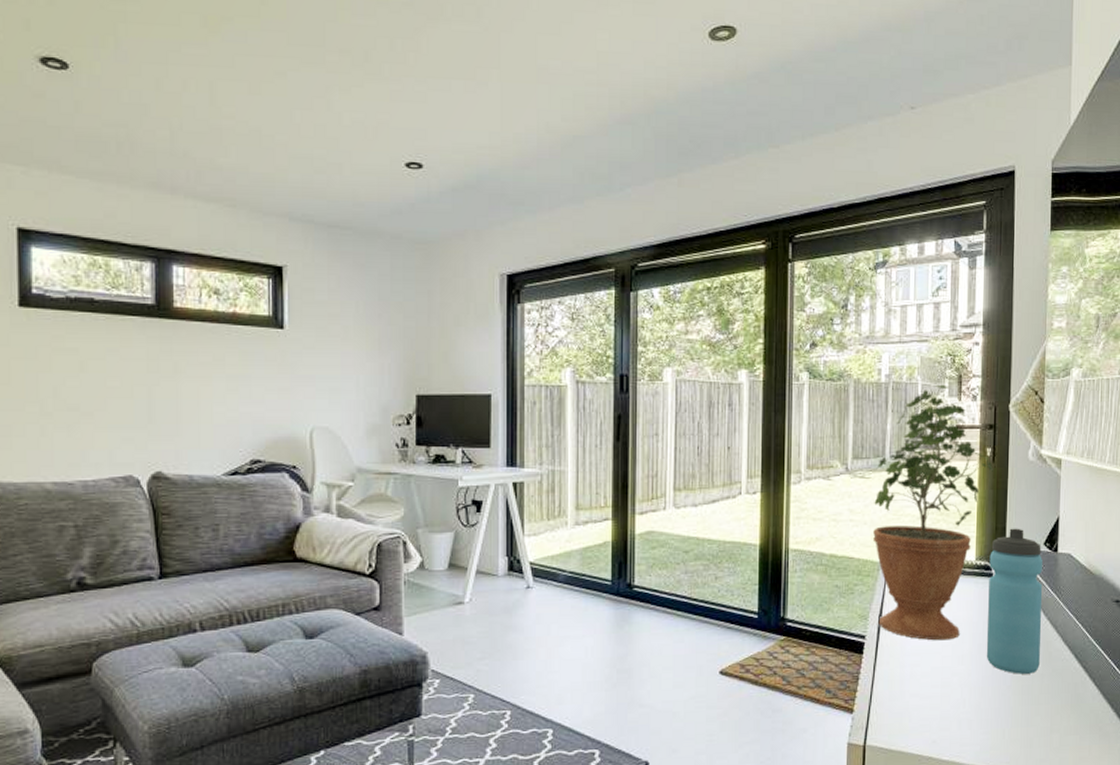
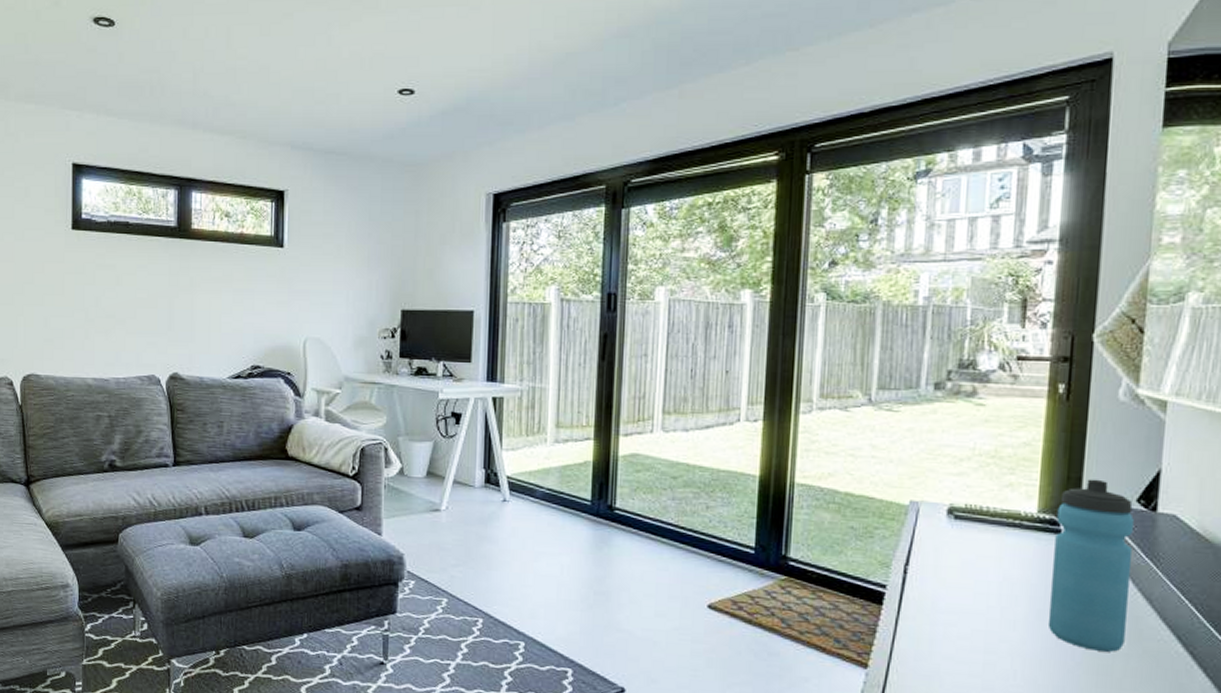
potted plant: present [872,384,993,641] -> none [900,309,1067,601]

